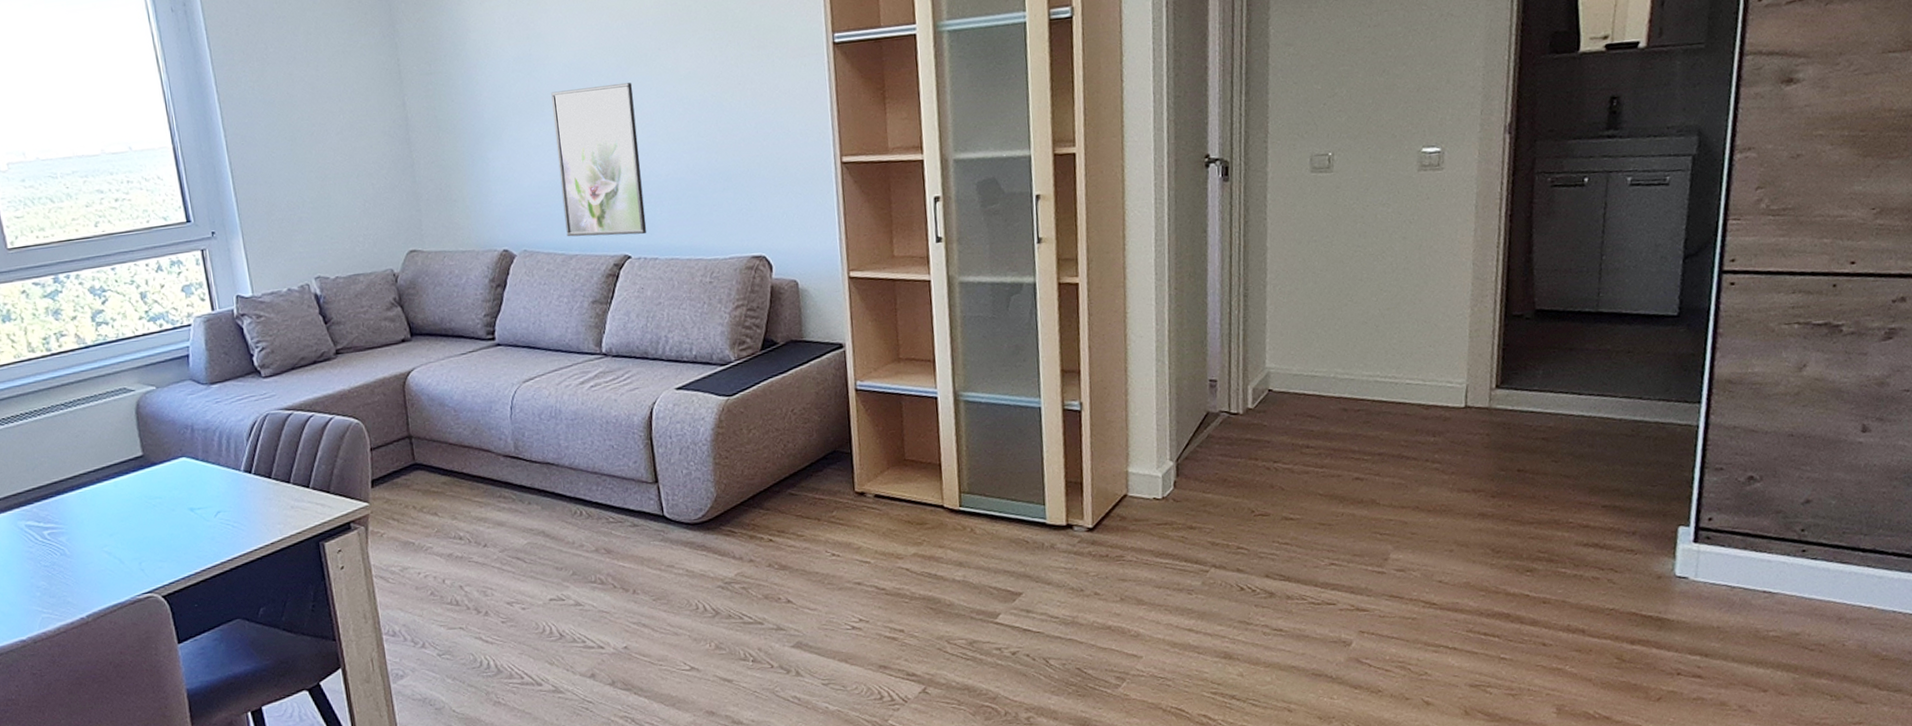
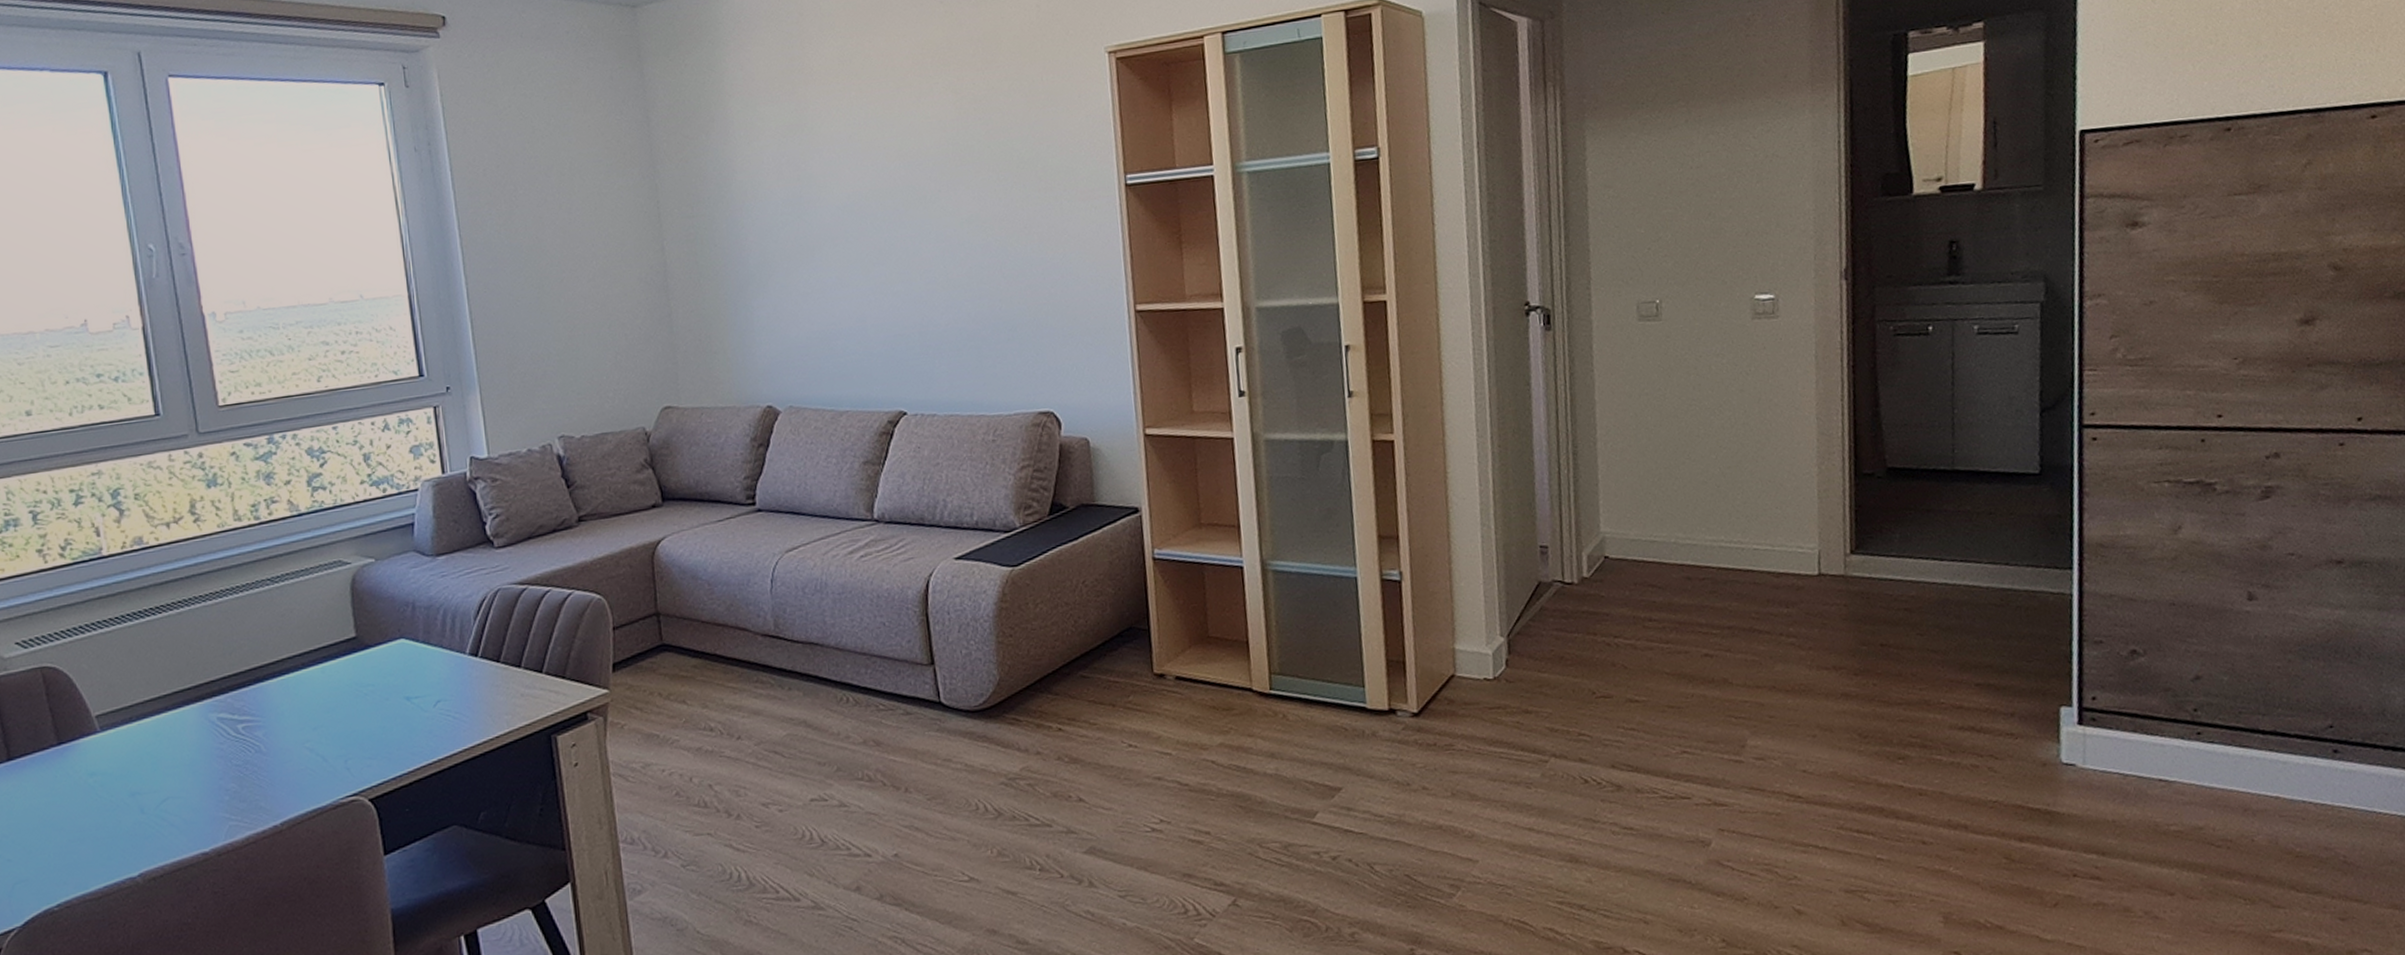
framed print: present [551,83,647,237] -> none [822,226,925,392]

